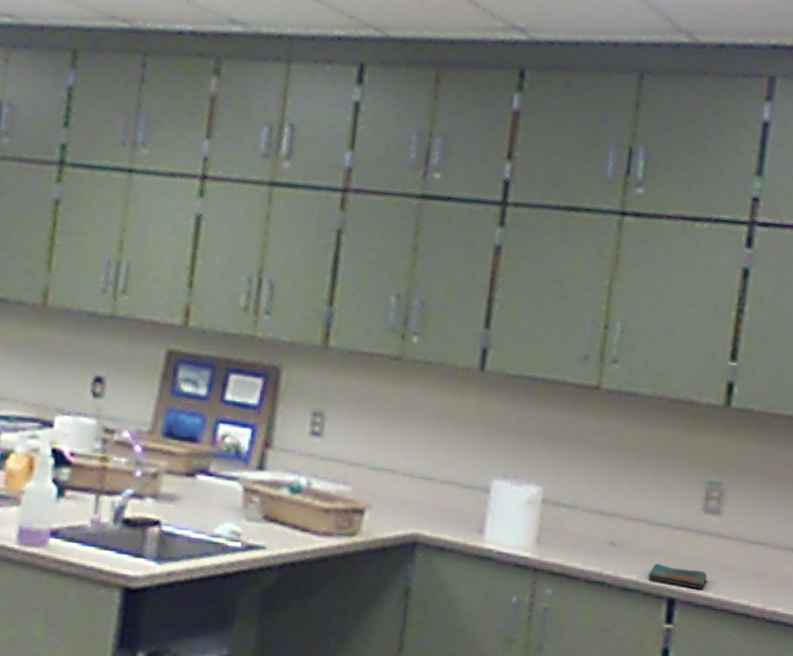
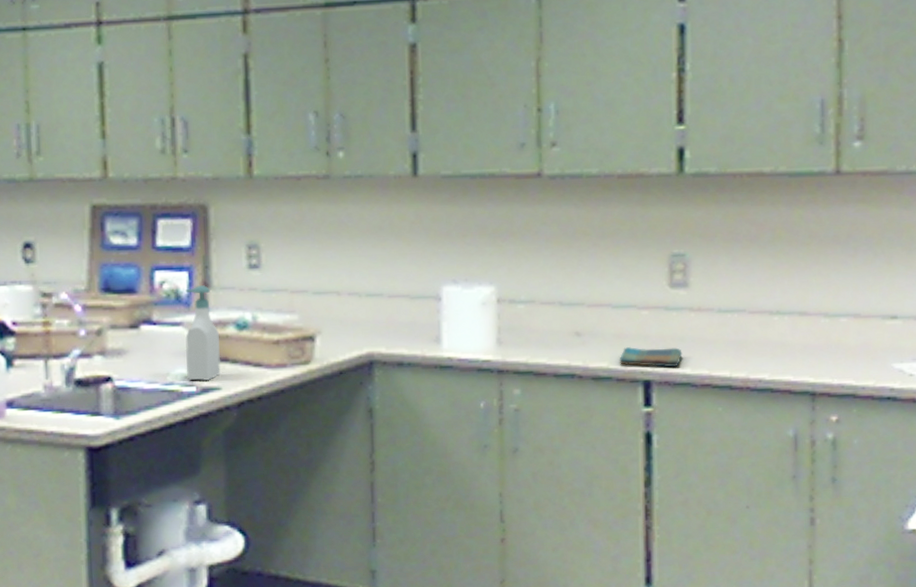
soap bottle: none [233,444,273,539] -> present [185,285,221,382]

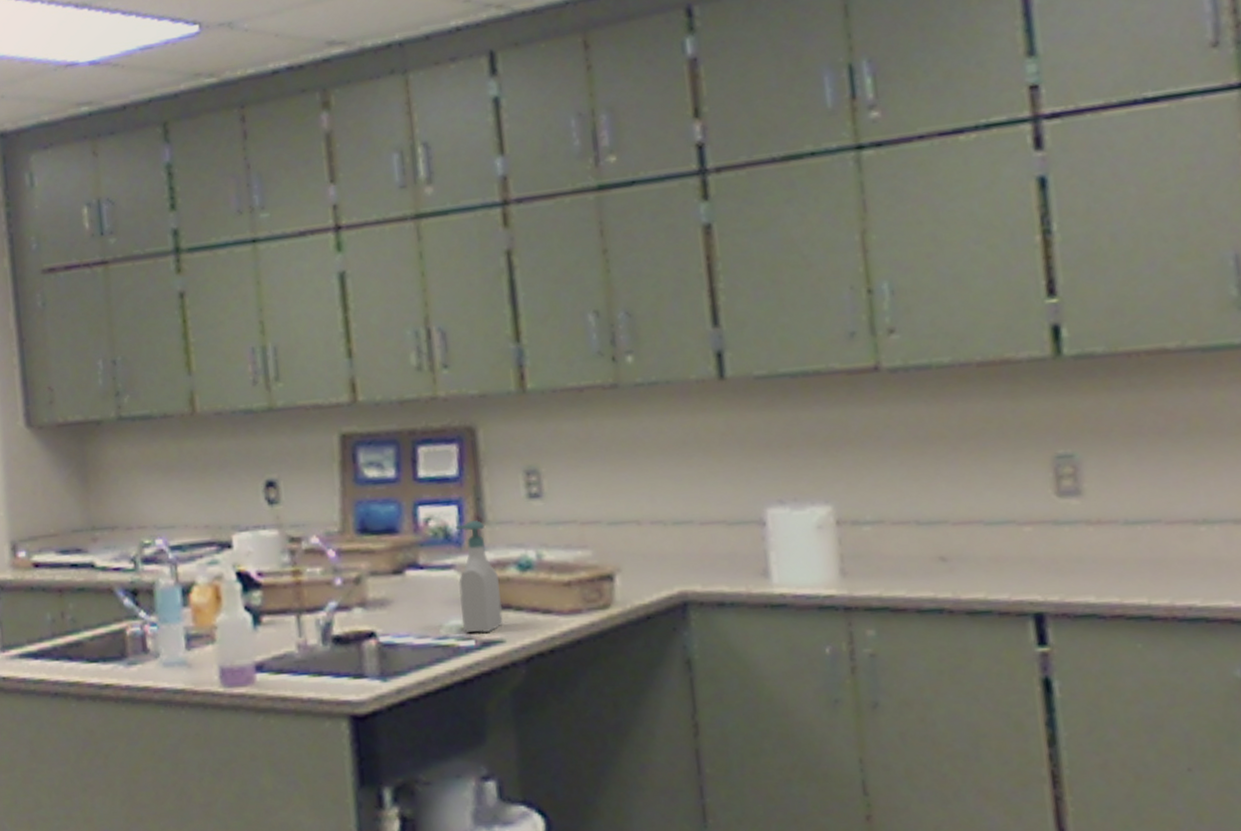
dish towel: present [619,346,682,368] -> none [999,571,1082,596]

